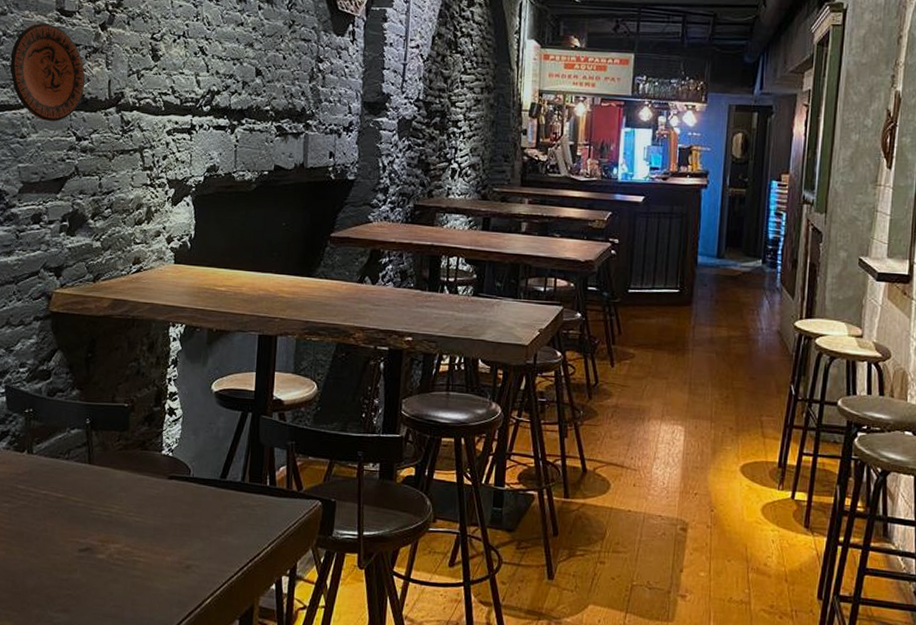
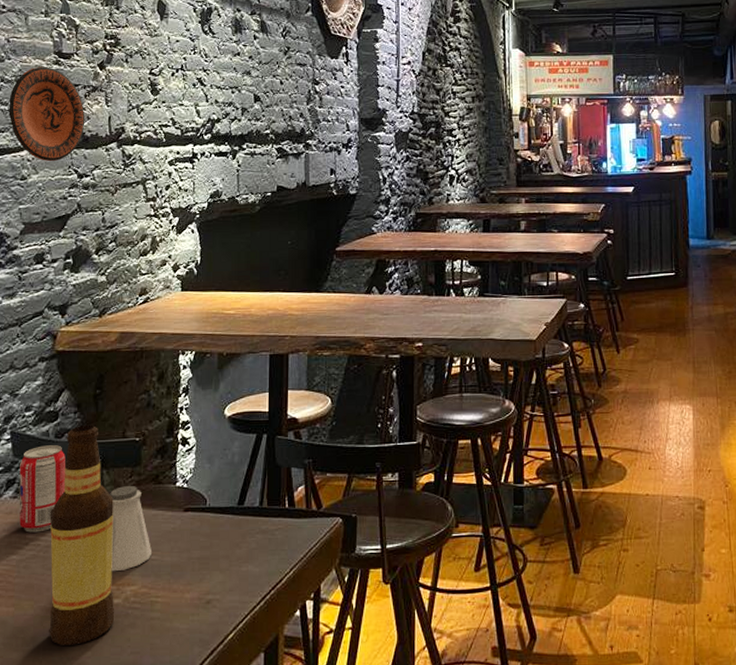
beverage can: none [12,402,57,484] -> present [19,445,66,533]
bottle: none [37,386,101,593] -> present [49,424,115,645]
saltshaker: none [97,448,137,529] -> present [110,485,153,572]

